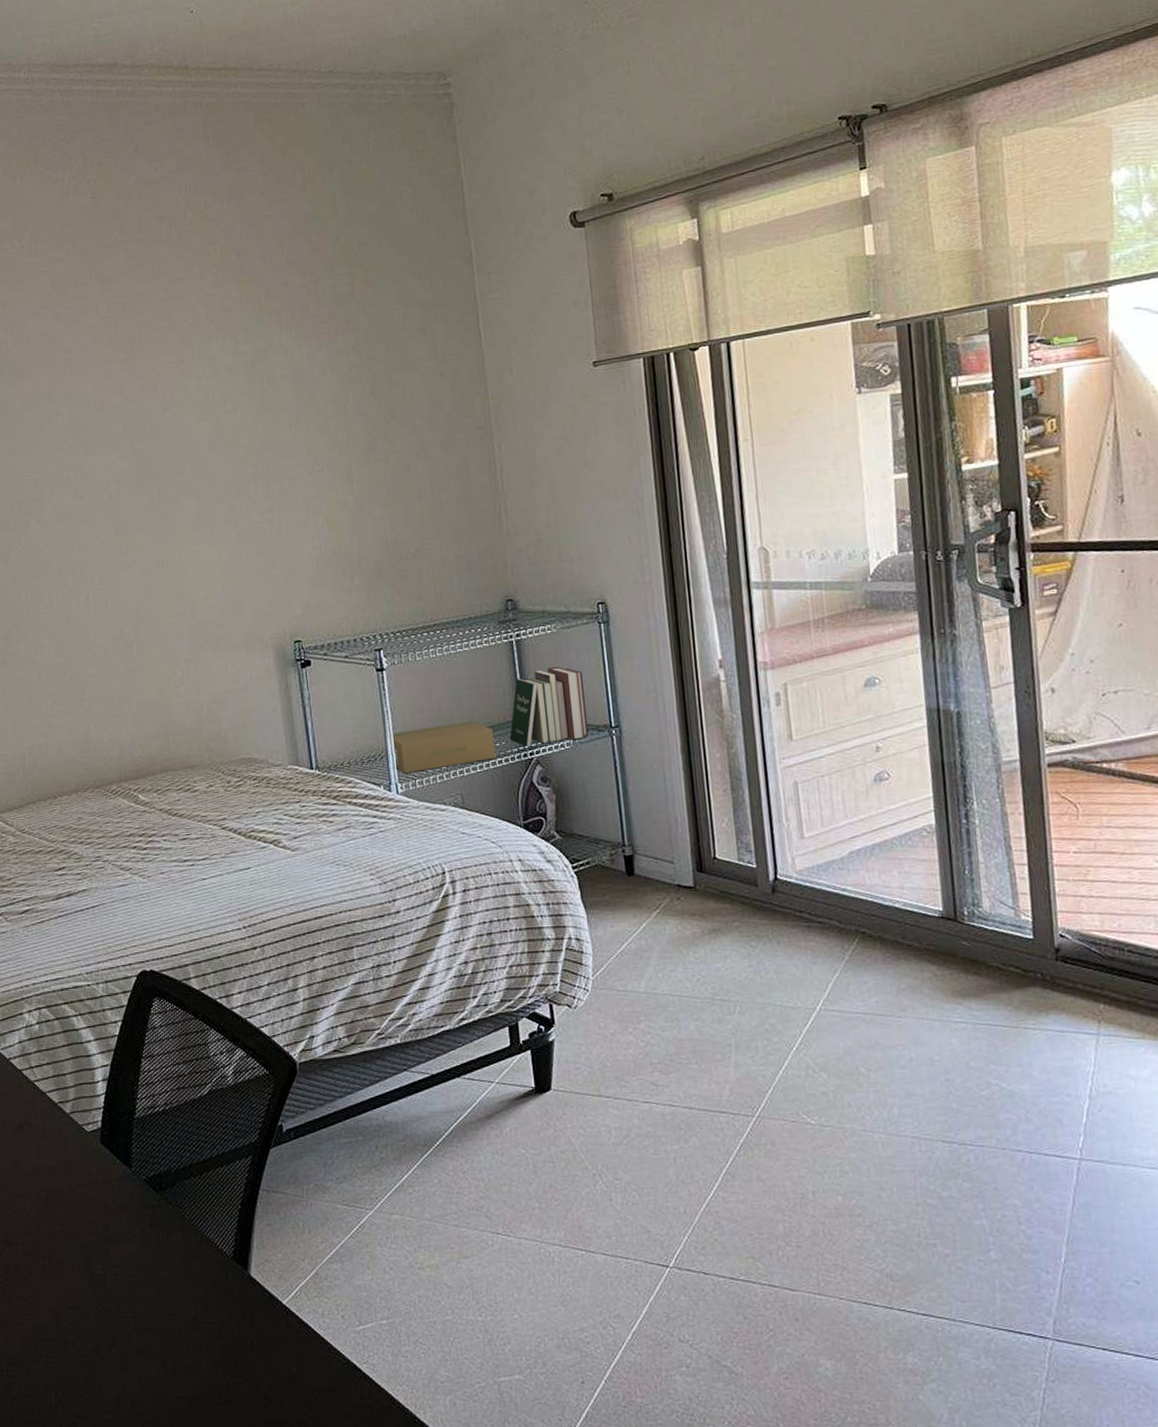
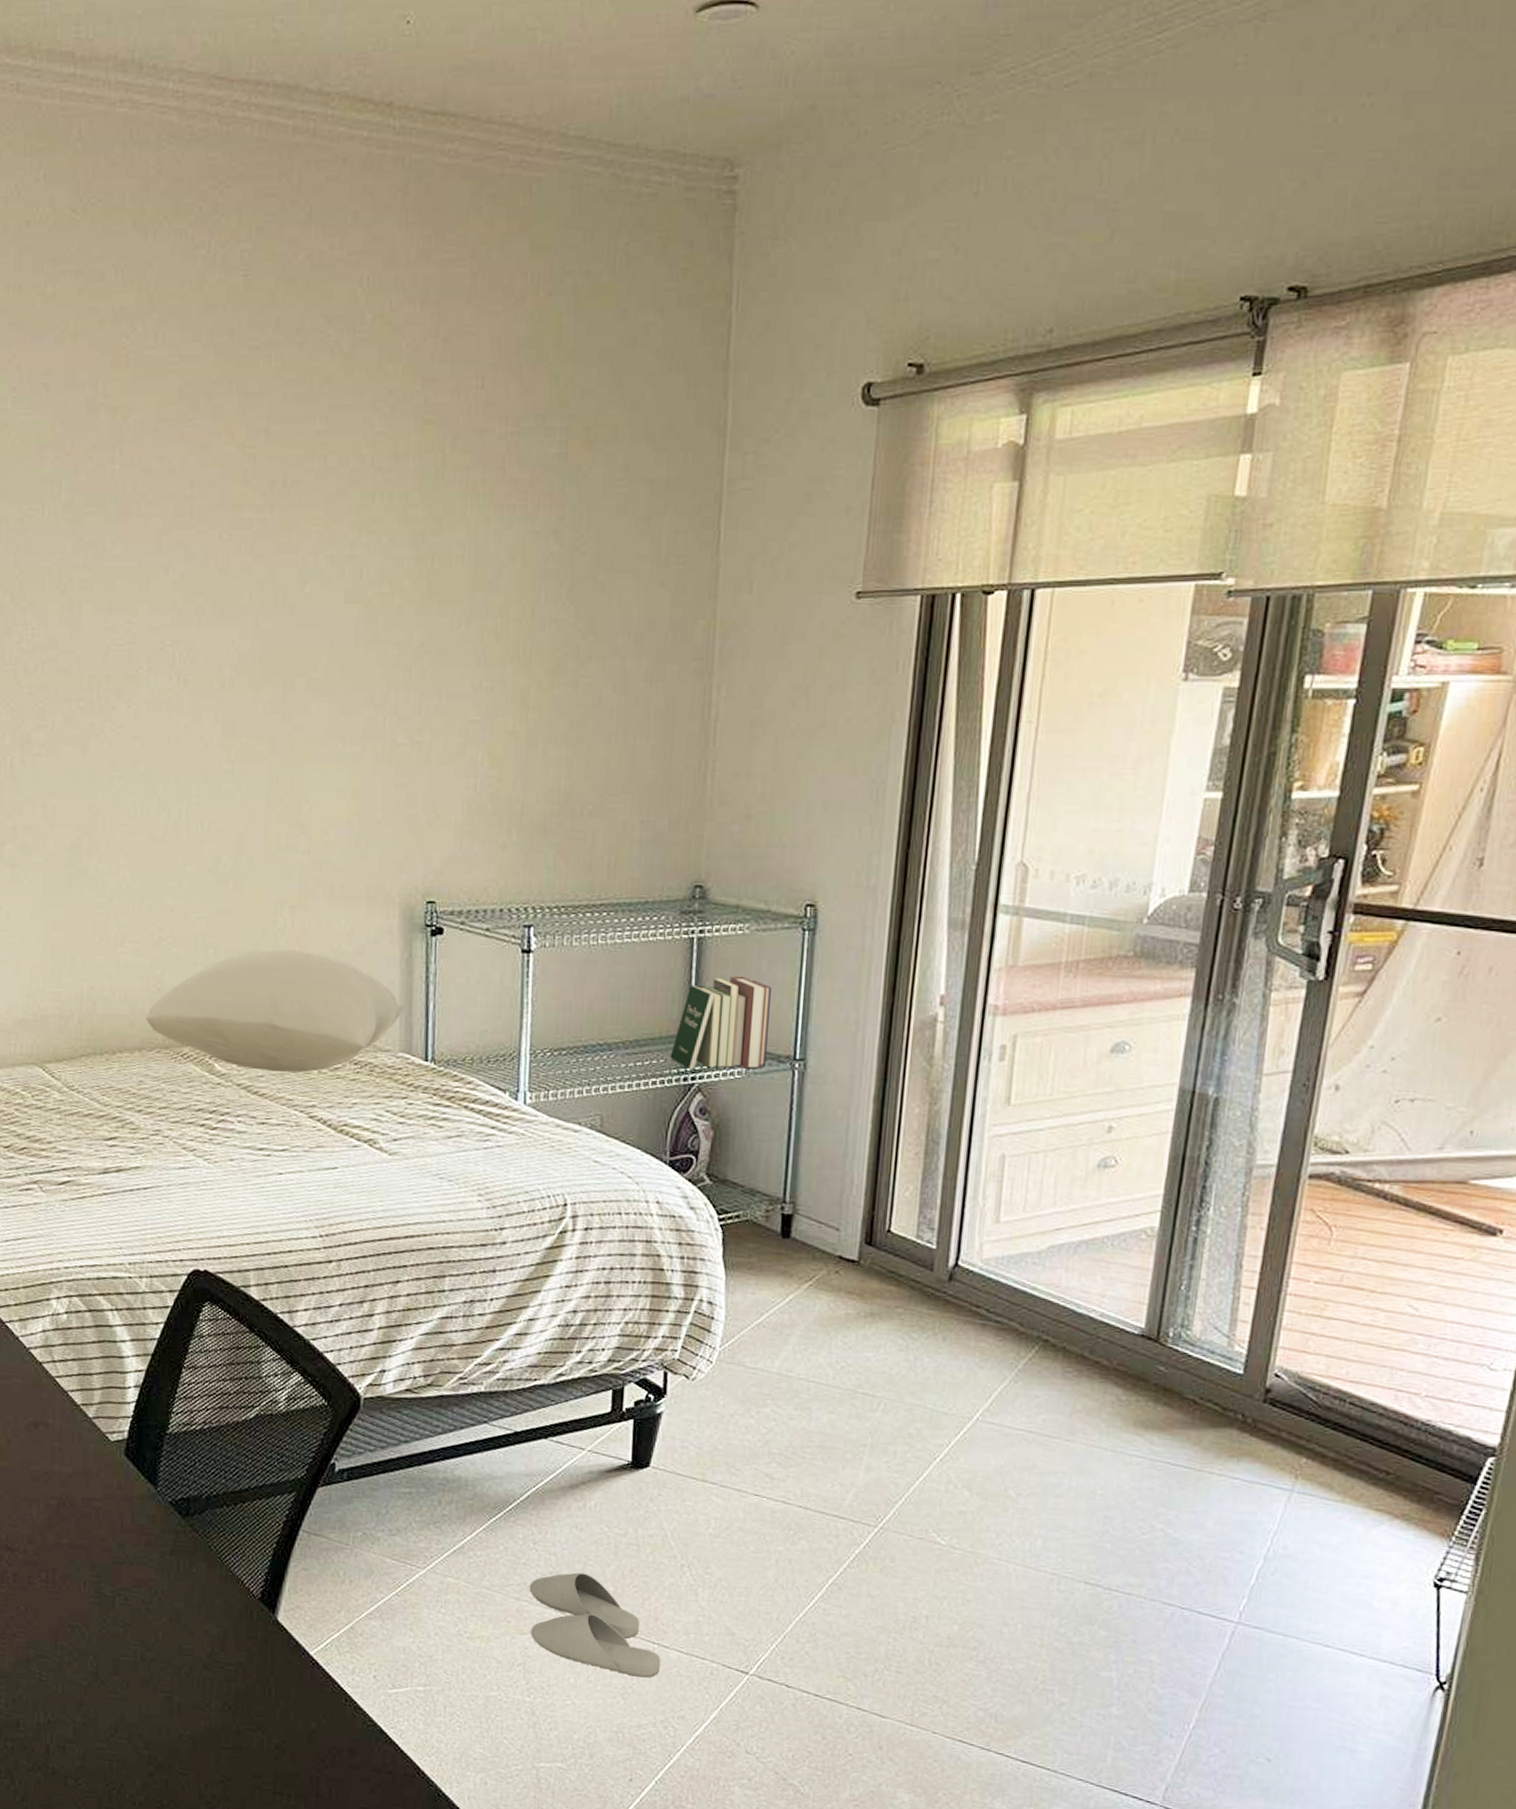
pillow: none [78,694,288,796] -> present [145,949,405,1073]
box: present [393,720,496,774] -> none [525,1028,652,1082]
slippers: none [465,1194,591,1284] -> present [529,1572,661,1678]

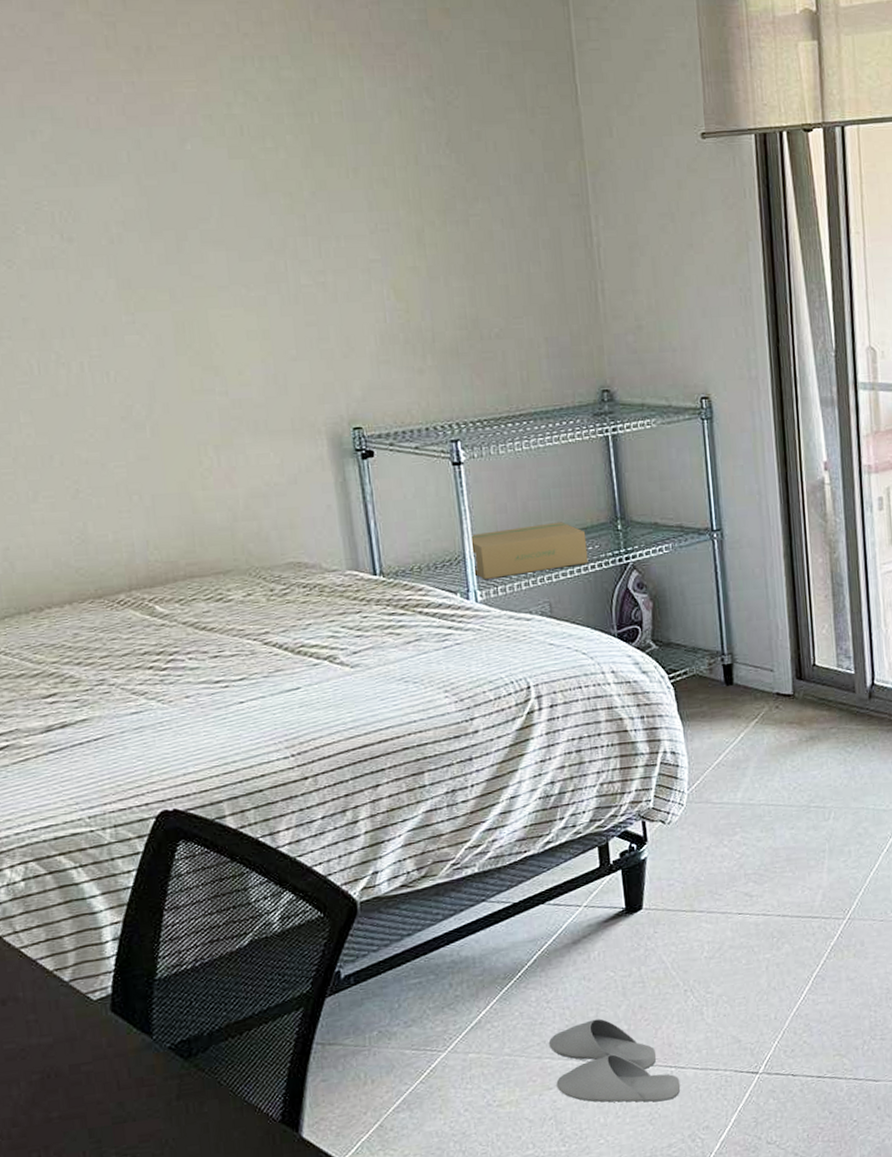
pillow: present [145,949,405,1073] -> none [72,486,346,607]
box: none [525,1028,652,1082] -> present [472,522,589,580]
books: present [670,976,771,1069] -> none [603,464,688,551]

